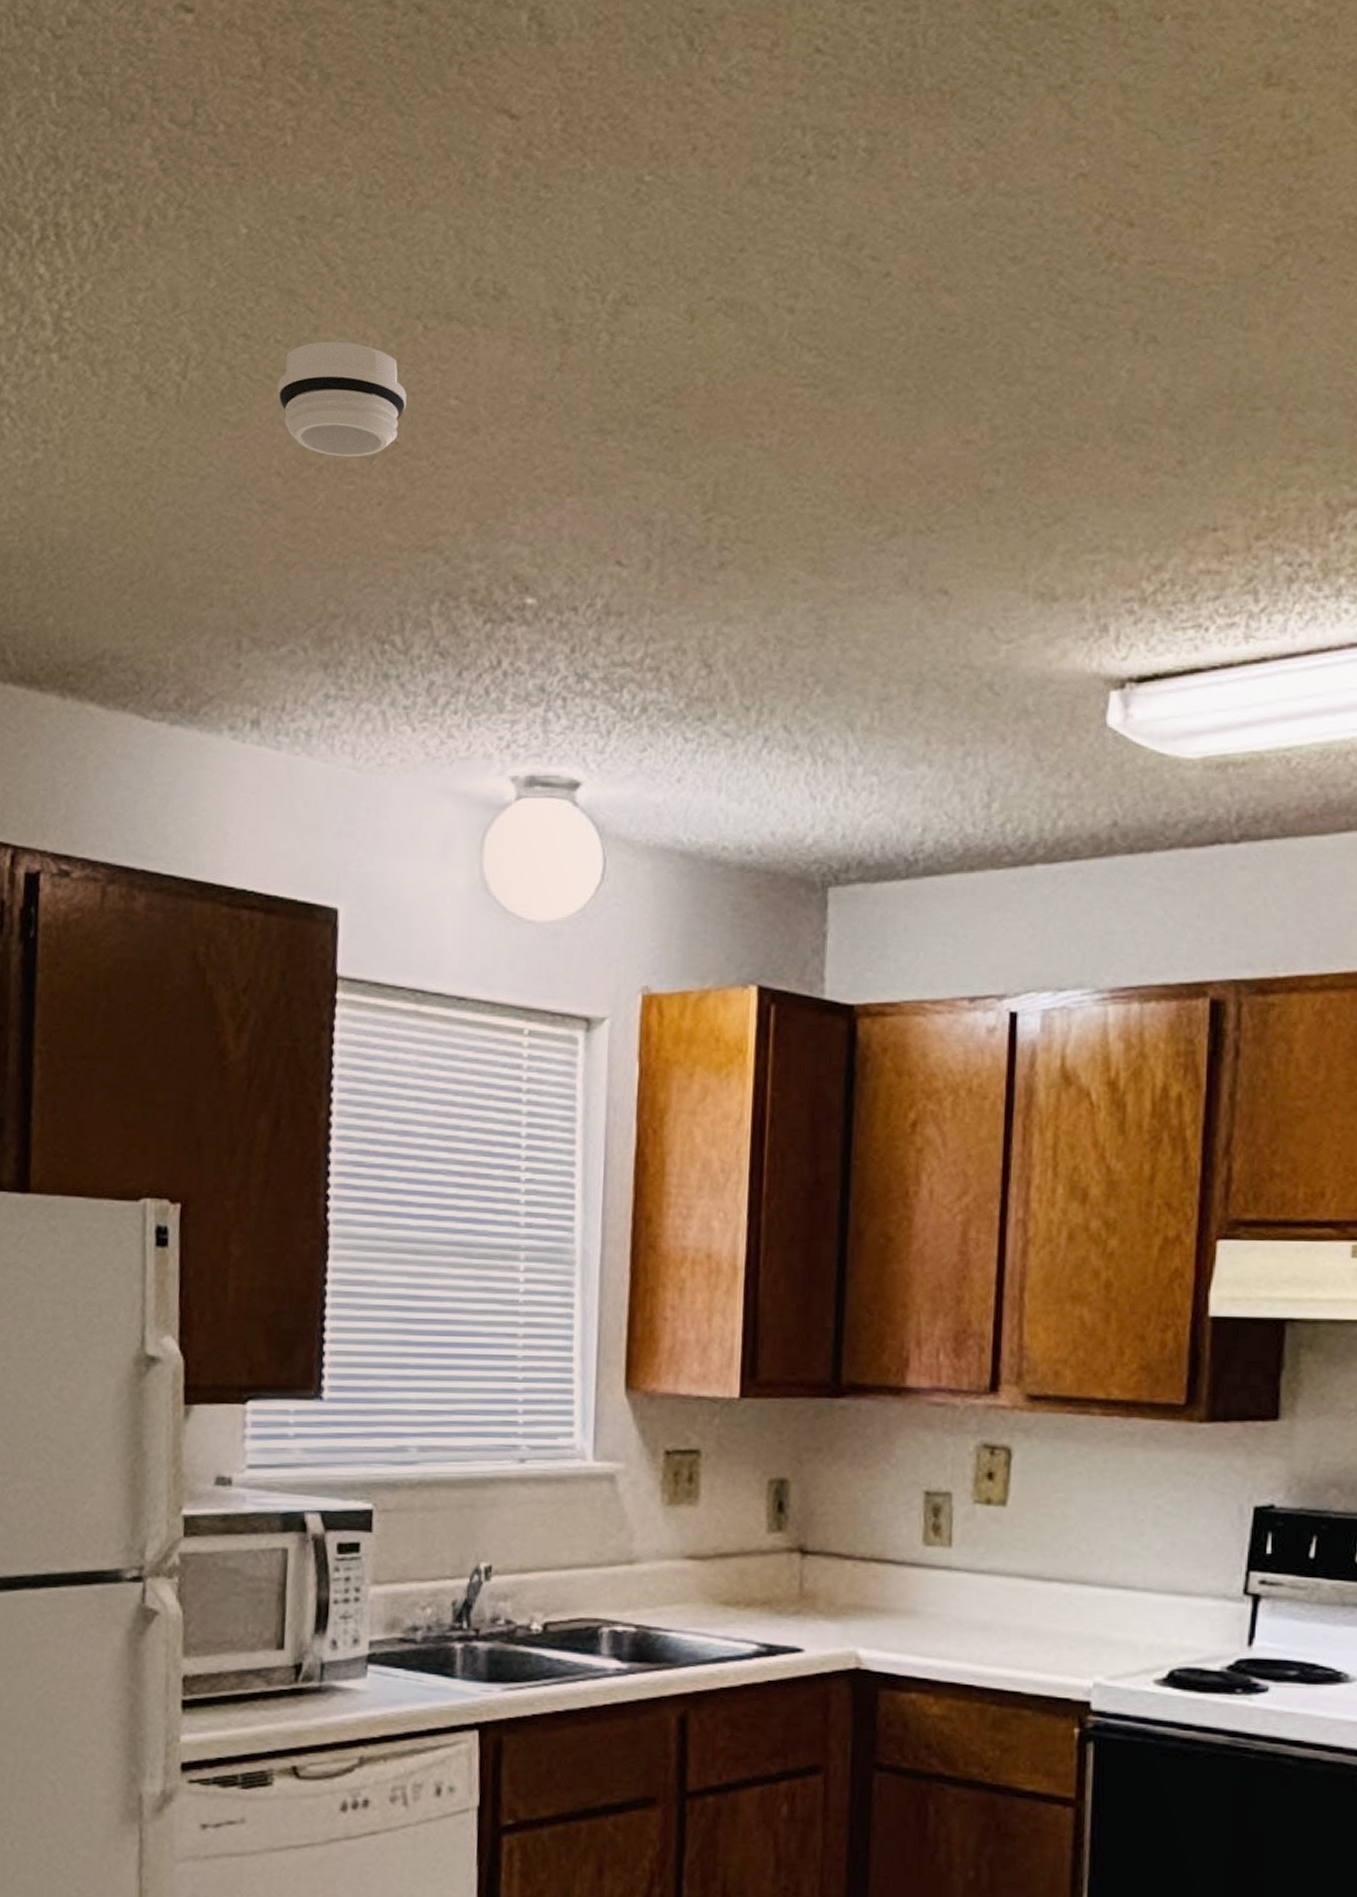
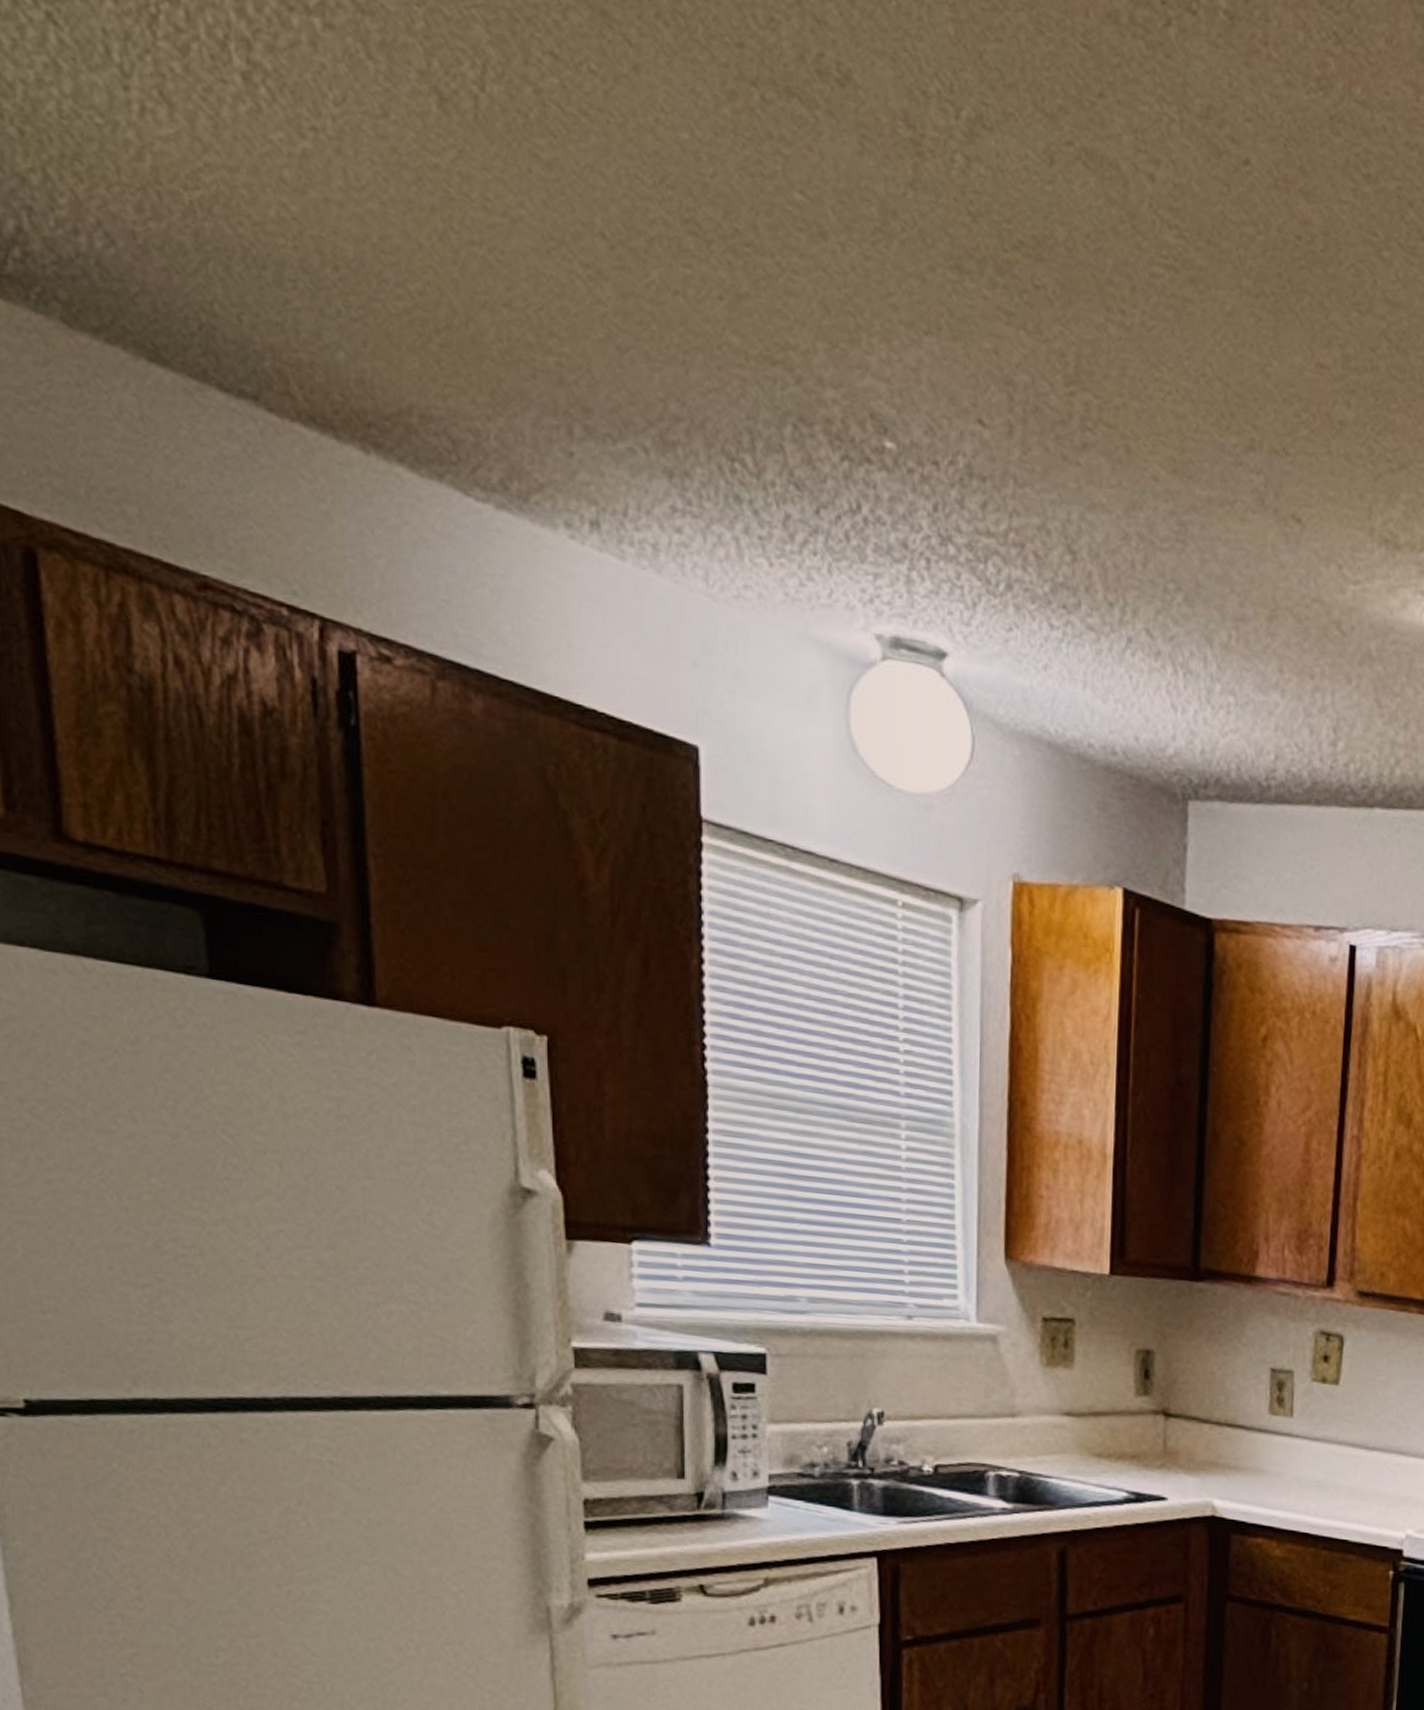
smoke detector: present [277,341,407,457] -> none [596,83,745,238]

